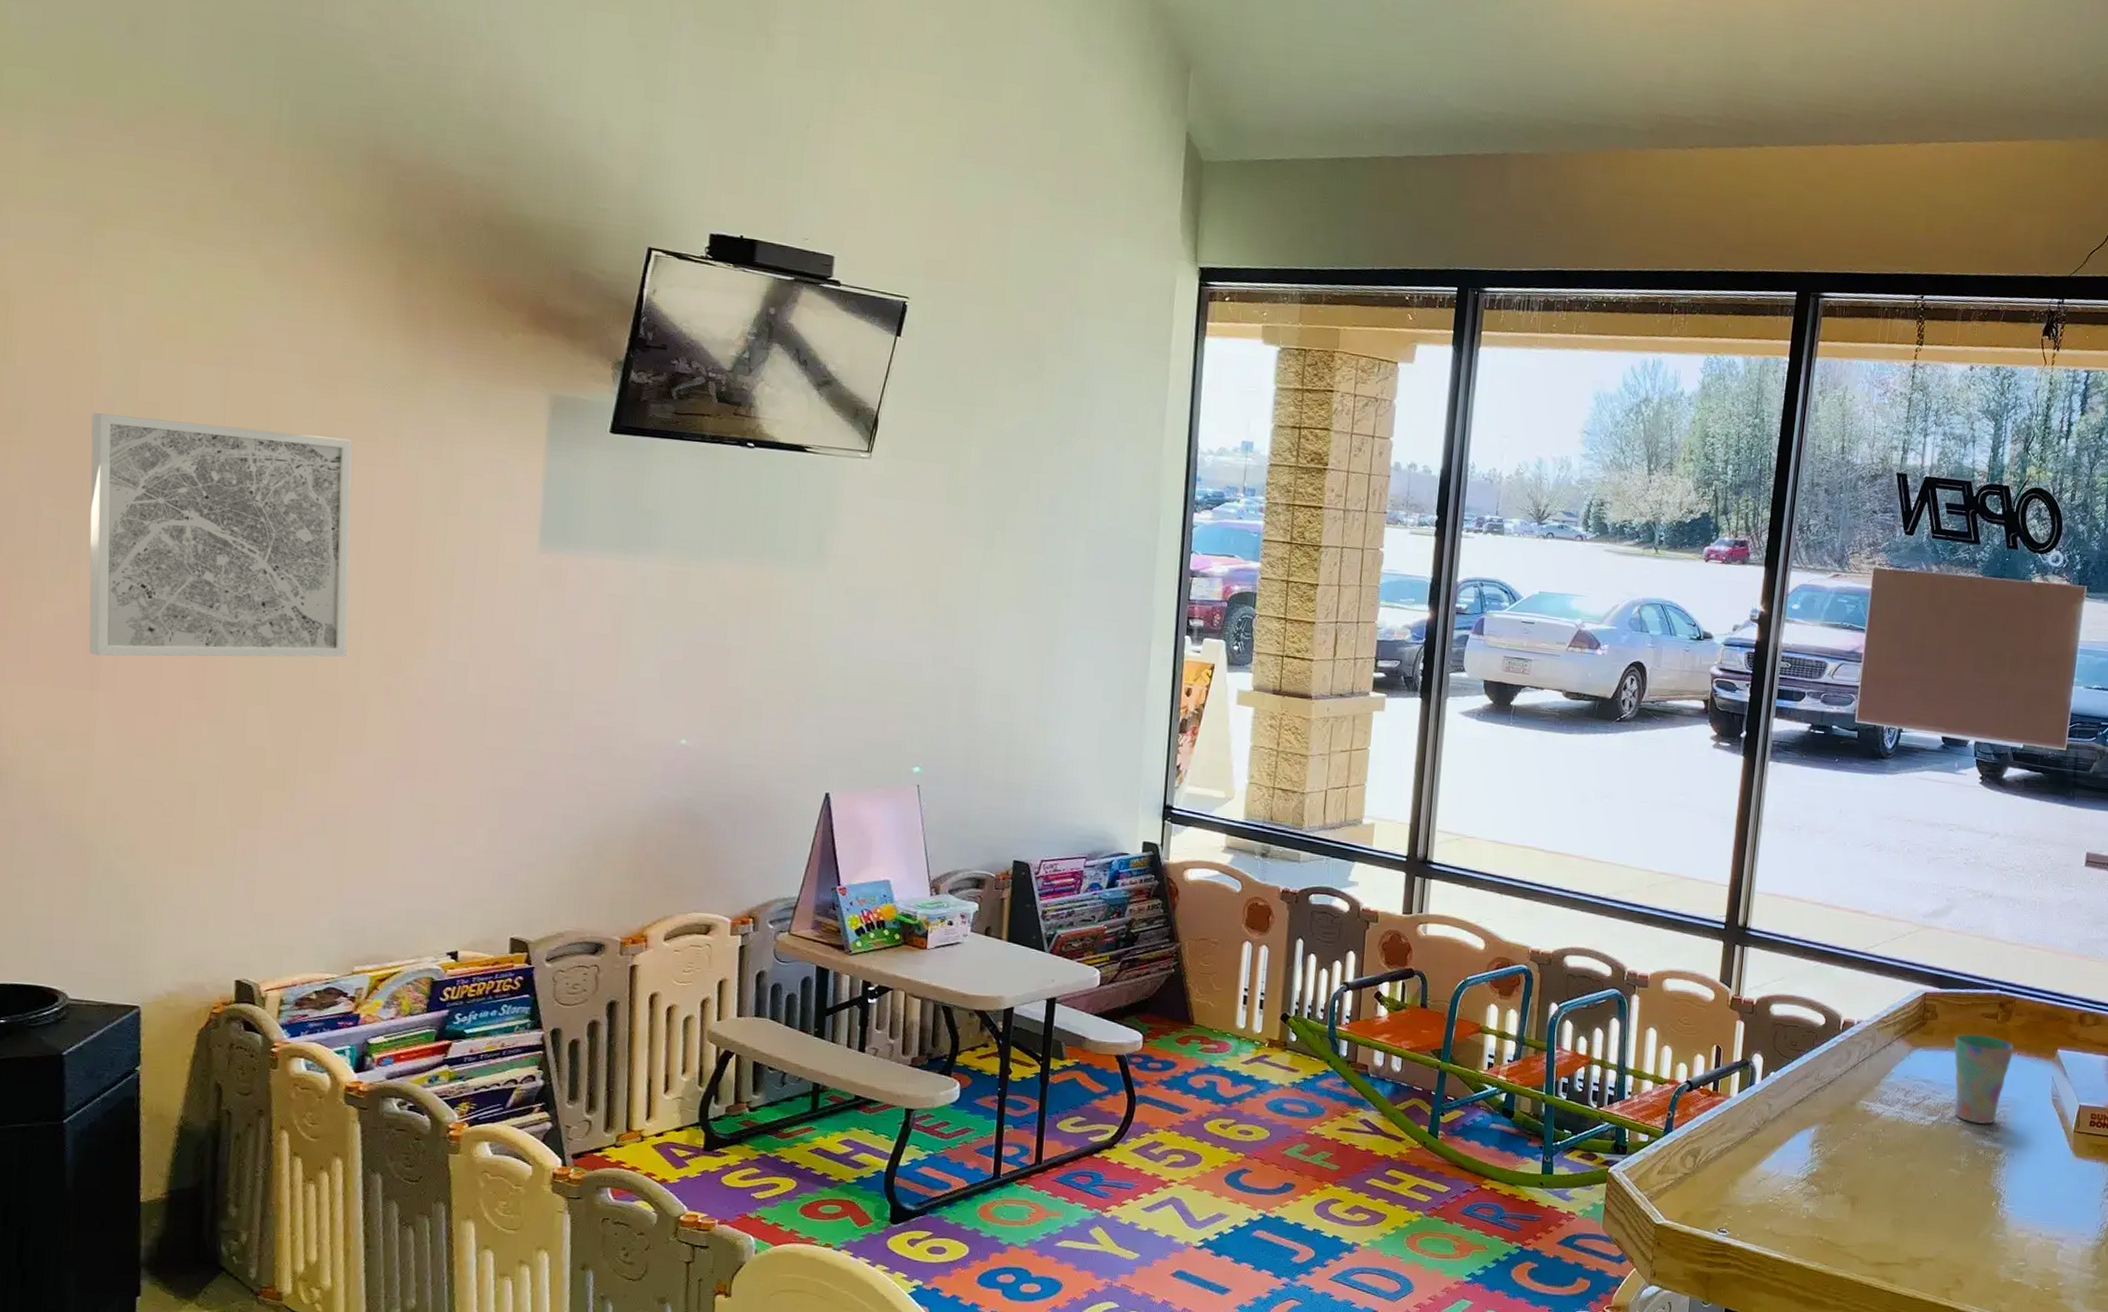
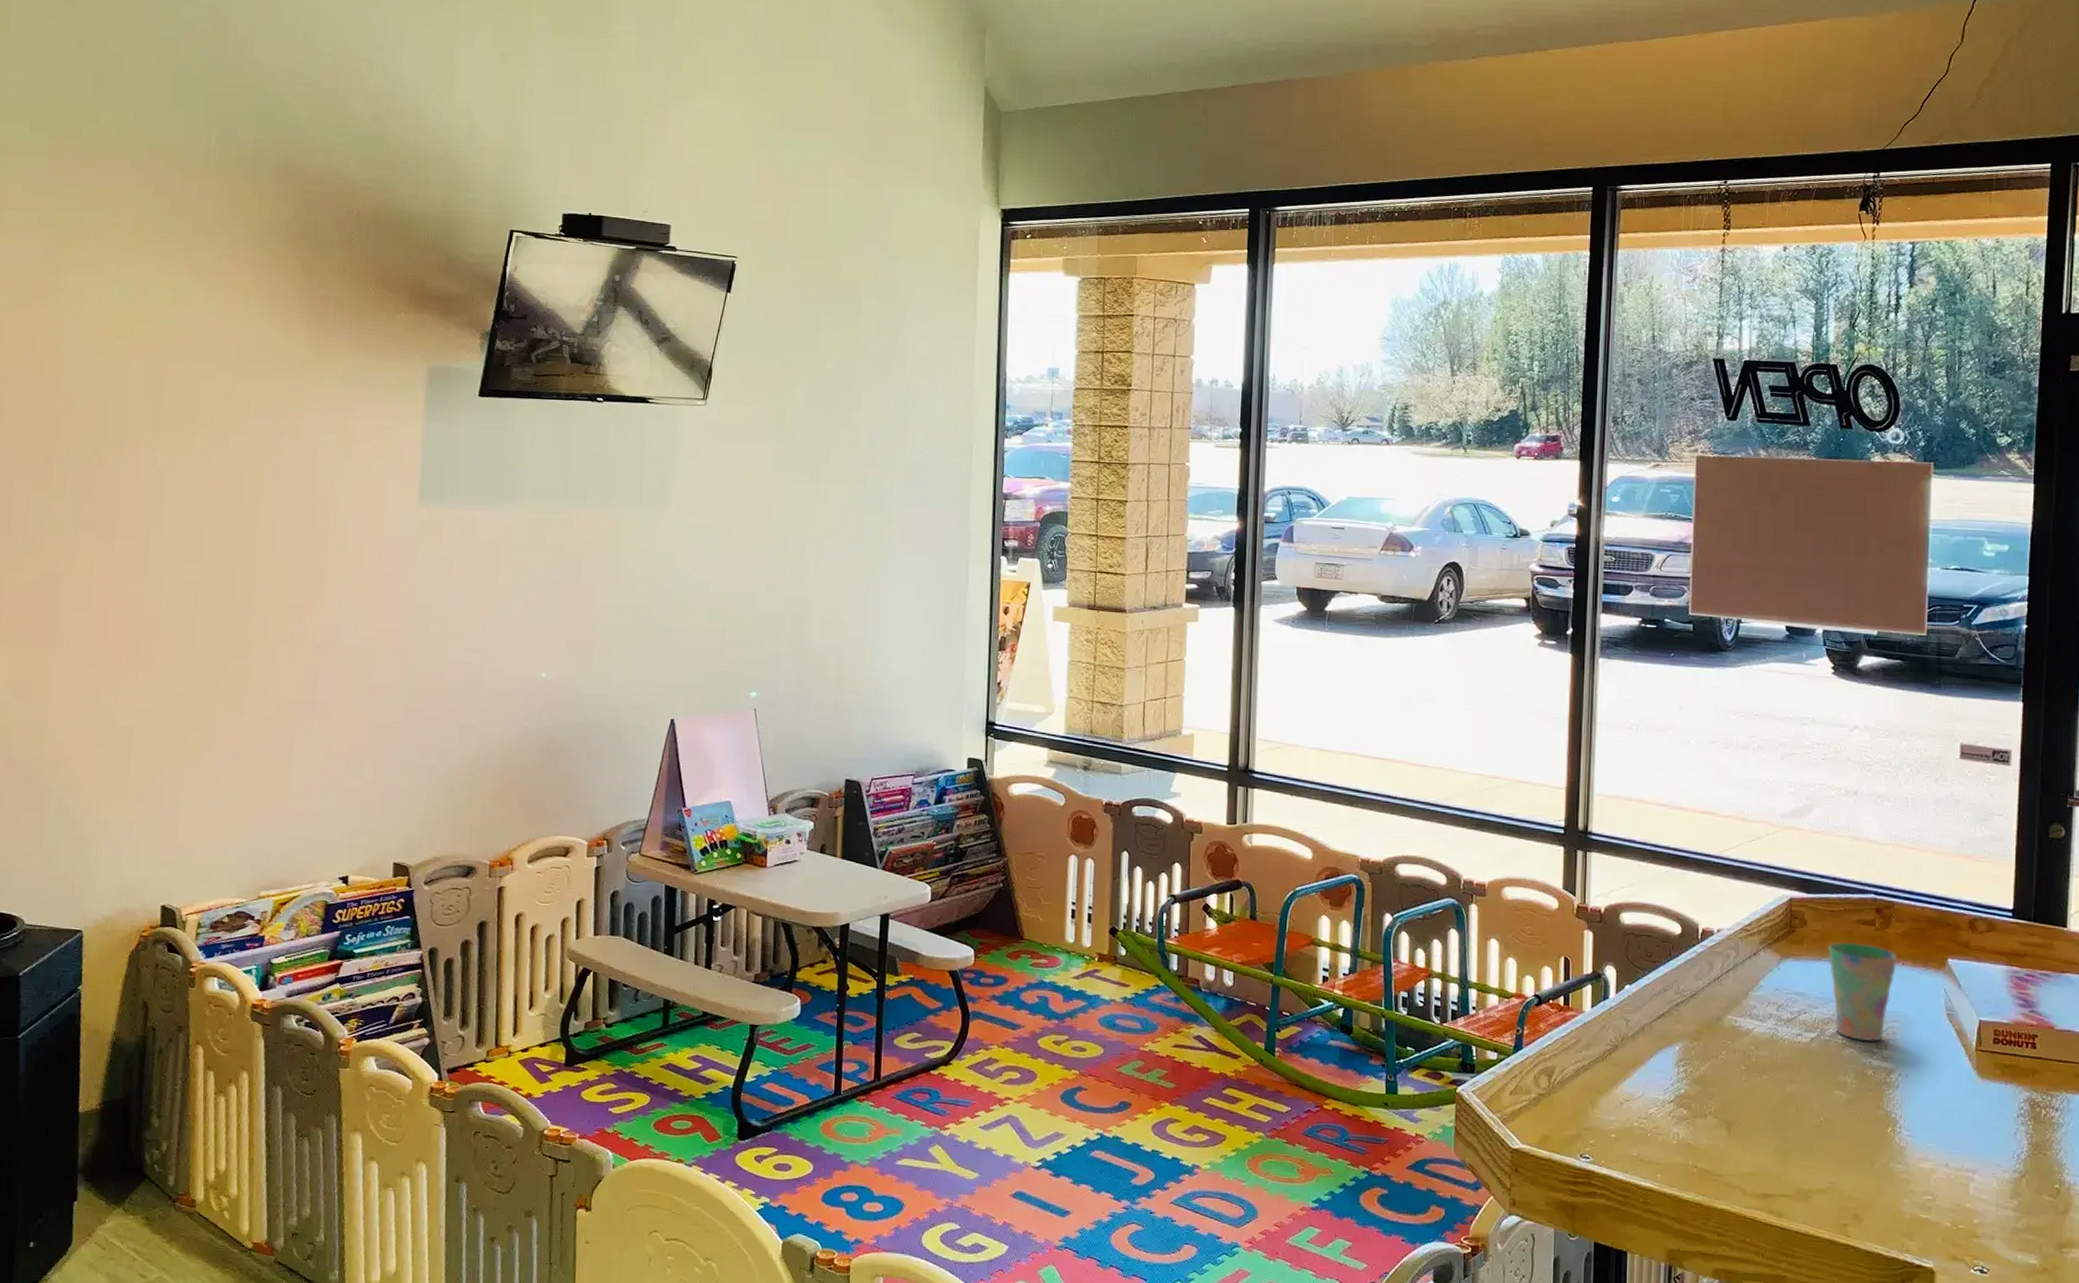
wall art: present [88,413,352,658] -> none [49,406,263,617]

